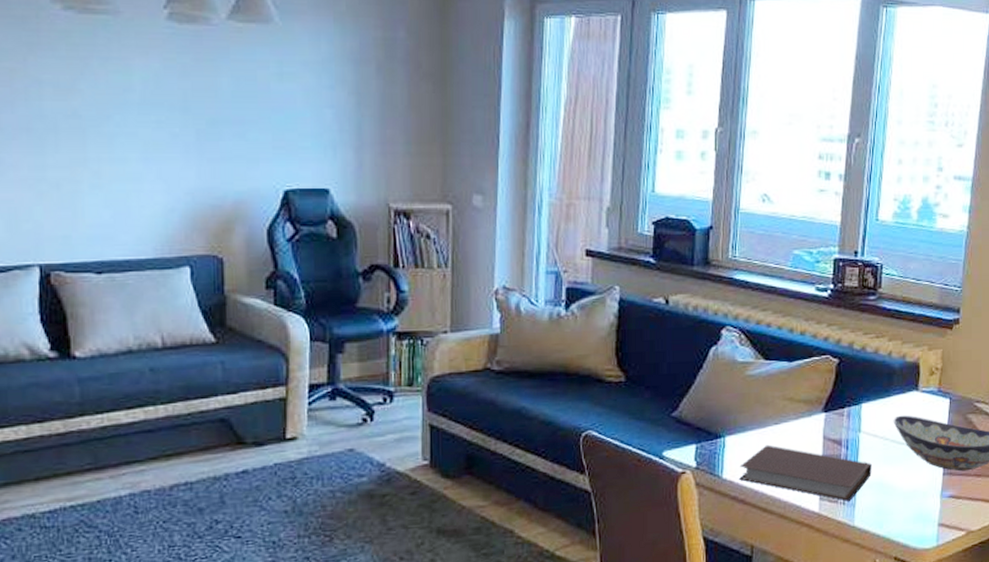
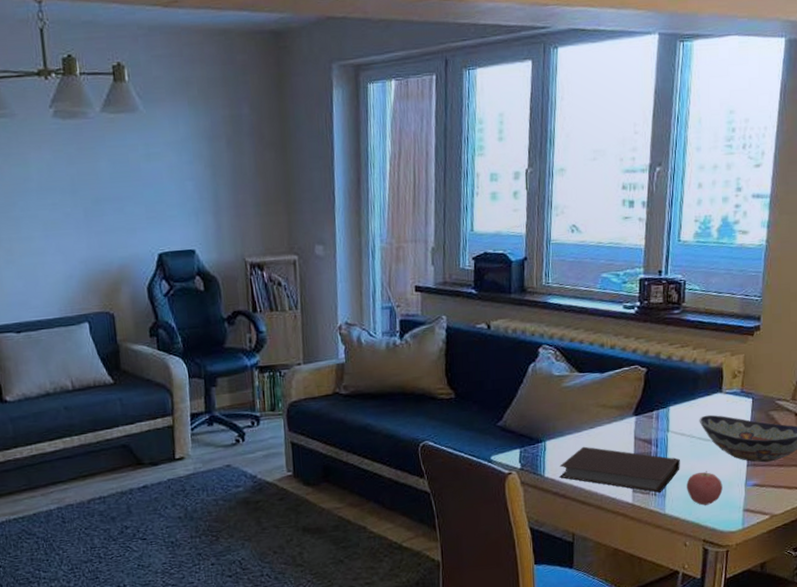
apple: none [878,478,917,518] -> present [686,471,723,506]

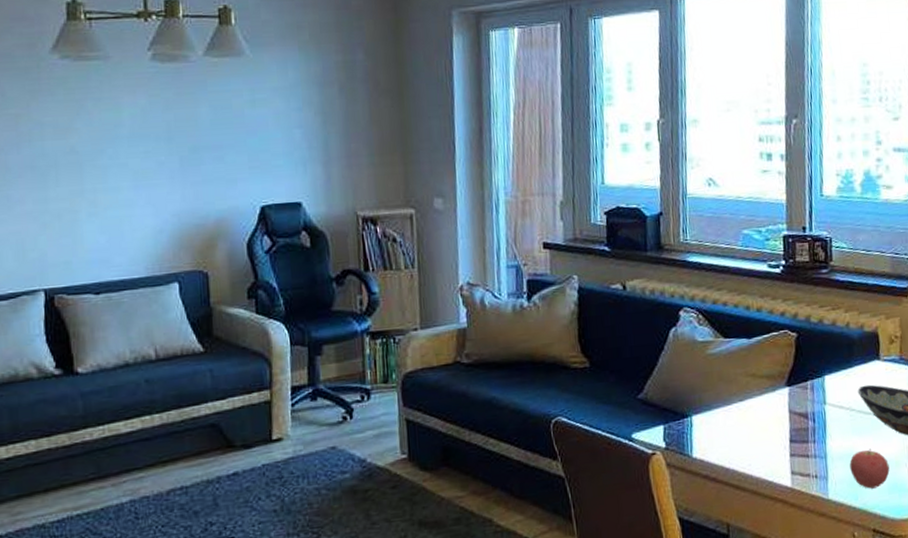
notebook: present [559,446,680,493] -> none [708,421,841,475]

